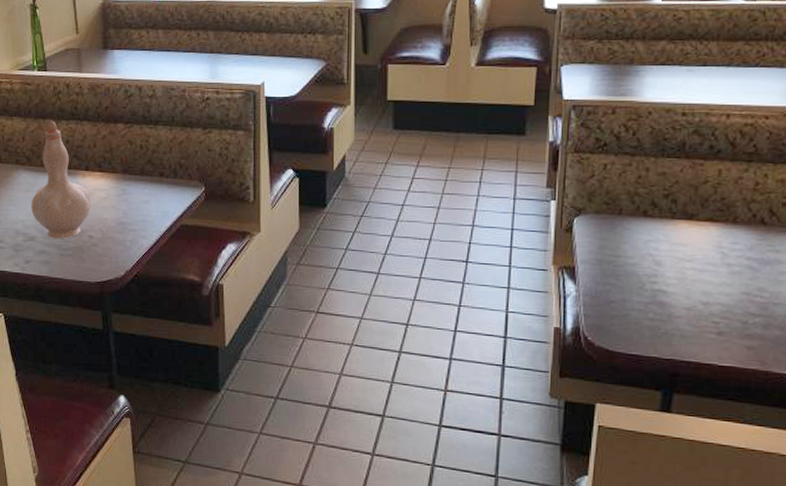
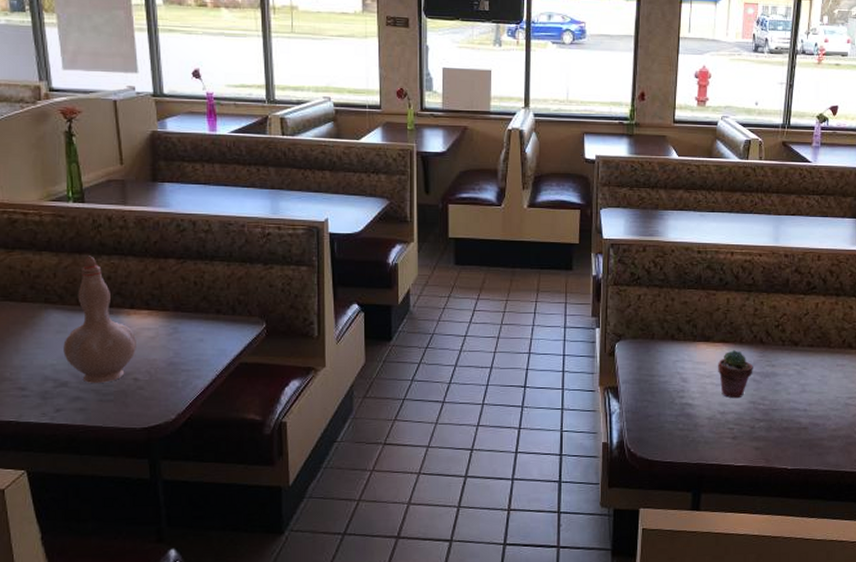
potted succulent: none [702,231,750,288] -> present [718,350,753,399]

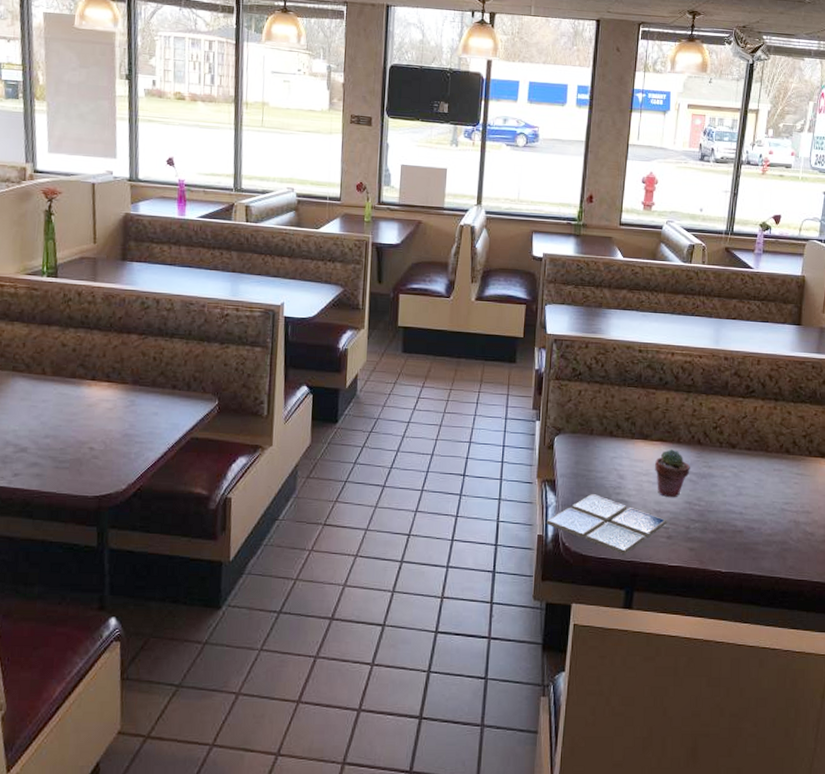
vase: present [63,256,136,383] -> none [25,328,95,450]
drink coaster: none [611,398,732,458] -> present [546,493,667,555]

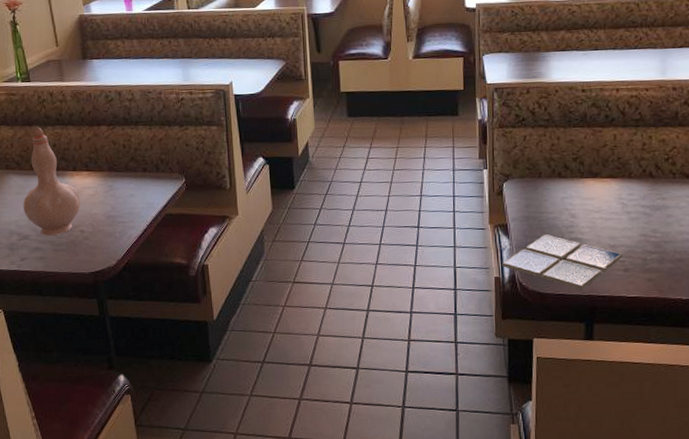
vase: none [25,328,95,450] -> present [23,127,81,236]
potted succulent: present [655,449,690,498] -> none [607,185,643,232]

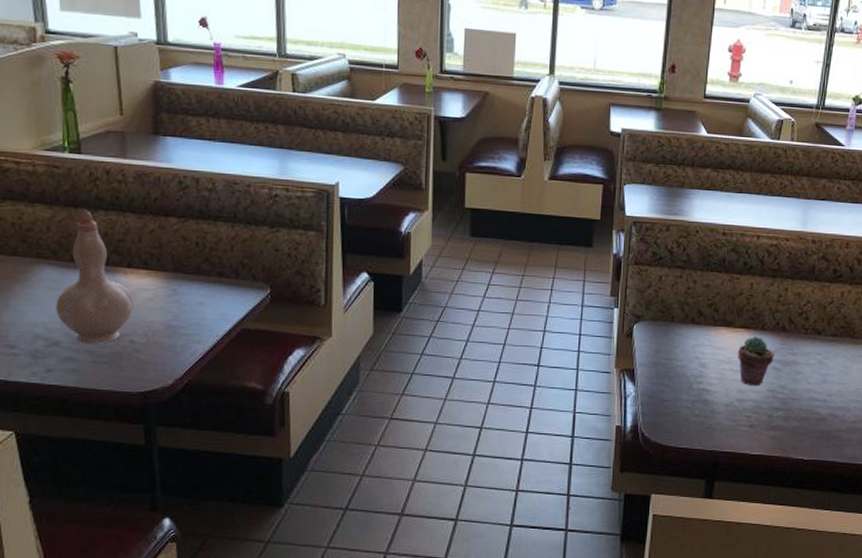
drink coaster: present [502,234,623,290] -> none [625,382,750,445]
potted succulent: none [607,185,643,232] -> present [738,337,774,386]

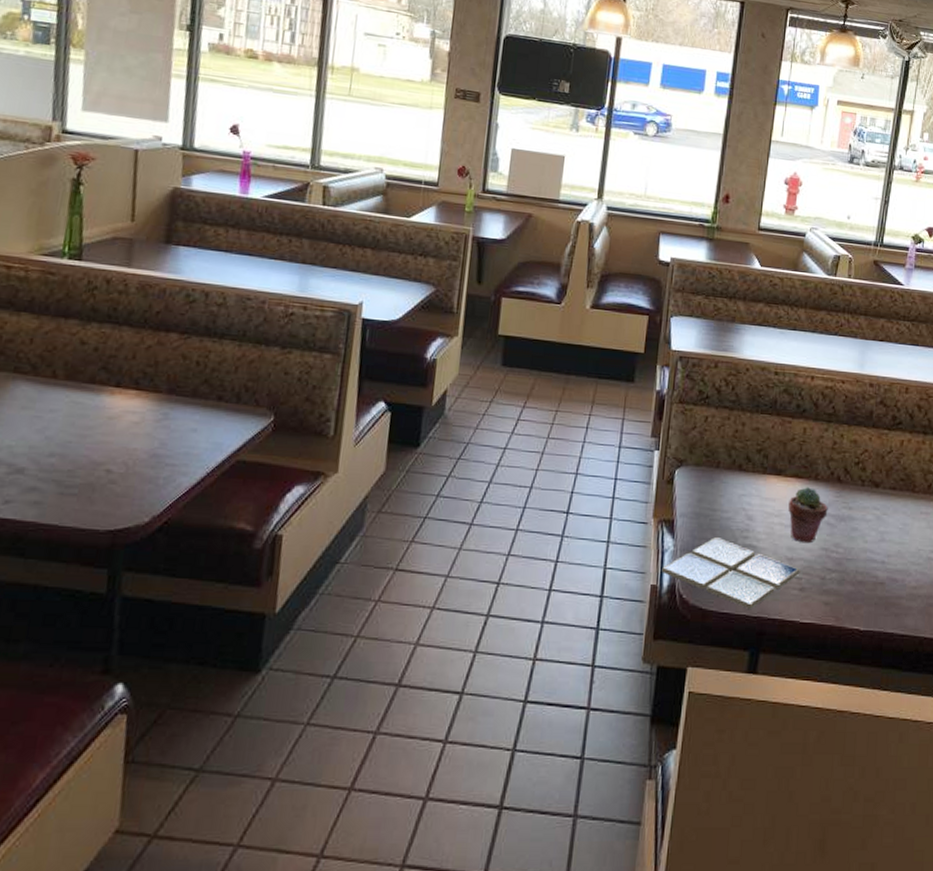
vase: present [56,210,133,344] -> none [25,321,117,473]
drink coaster: none [625,382,750,445] -> present [662,536,800,610]

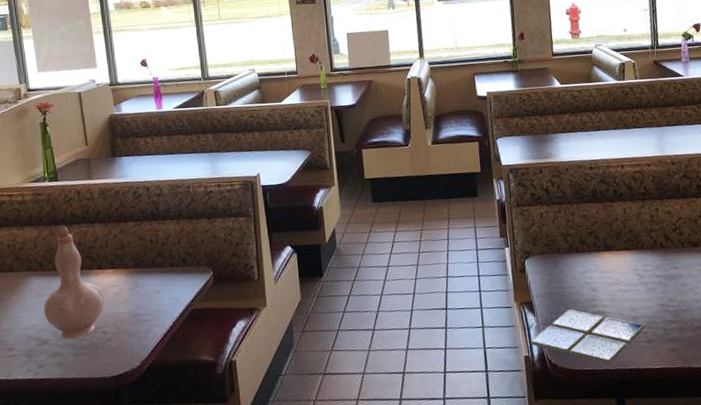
vase: none [25,321,117,473] -> present [44,226,104,339]
potted succulent: present [788,487,828,544] -> none [623,256,658,303]

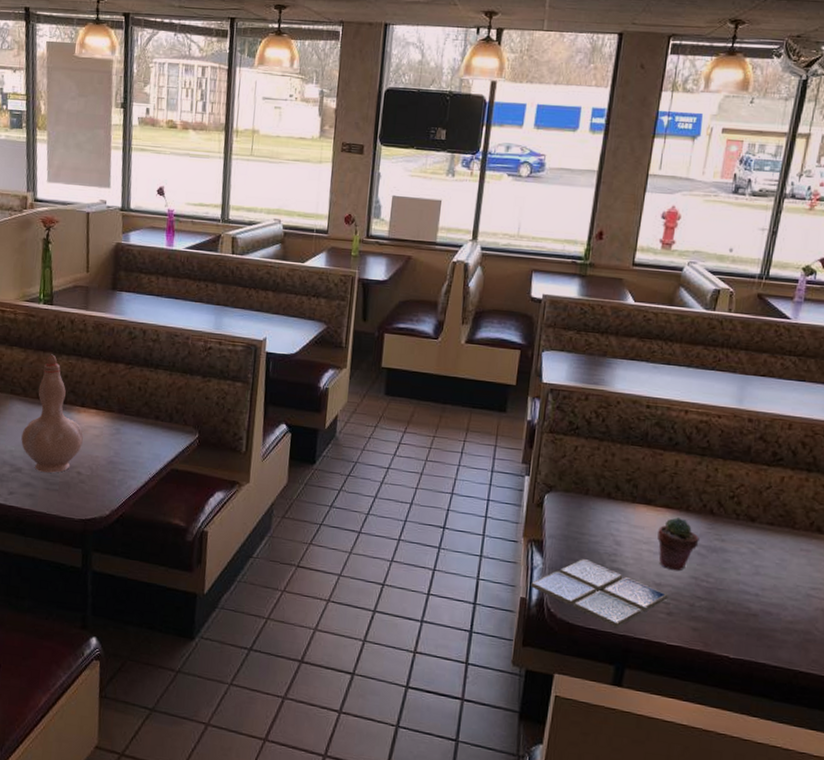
potted succulent: none [623,256,658,303] -> present [657,517,699,572]

